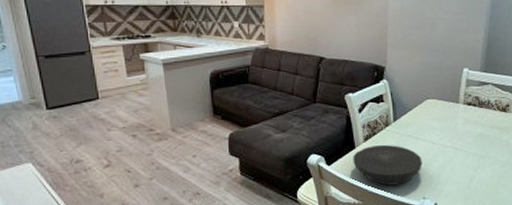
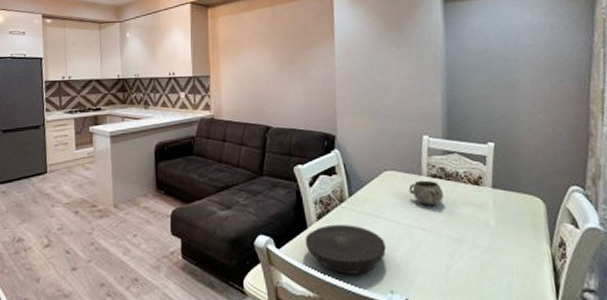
decorative bowl: none [446,107,475,129] -> present [409,180,444,205]

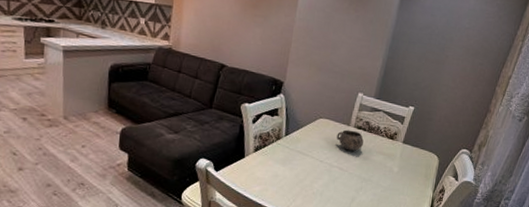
plate: present [305,225,386,275] -> none [240,157,308,198]

